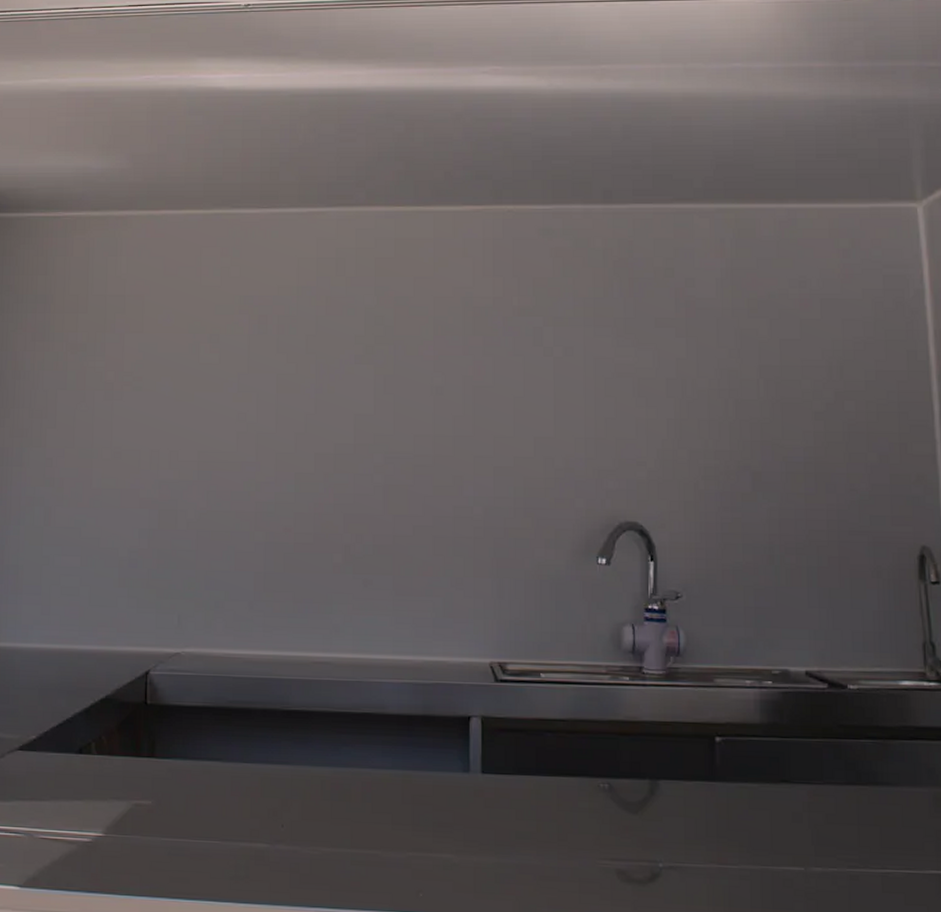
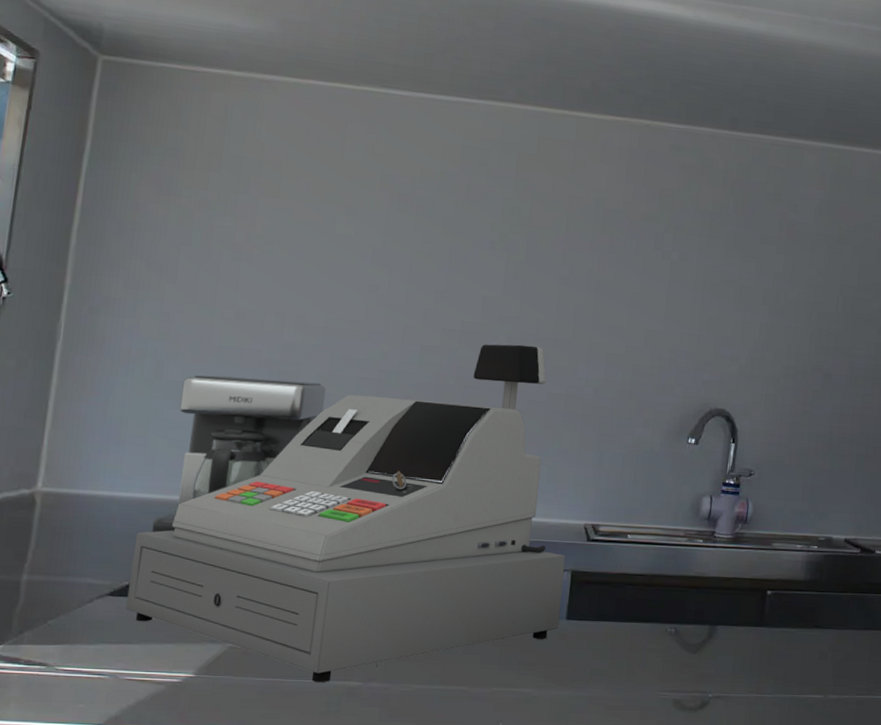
cash register: none [35,464,474,844] -> present [126,344,565,682]
coffee maker: none [53,519,205,684] -> present [152,375,326,533]

